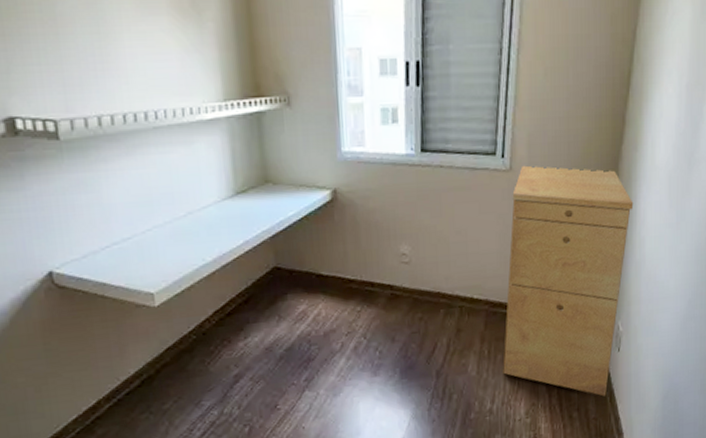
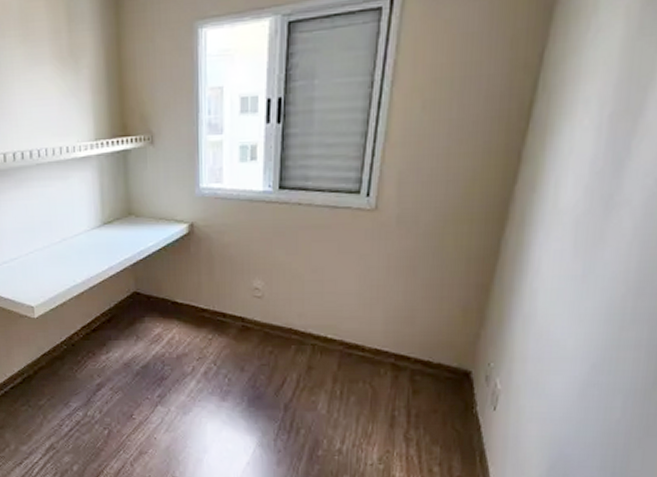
filing cabinet: present [503,165,634,397] -> none [356,205,526,456]

